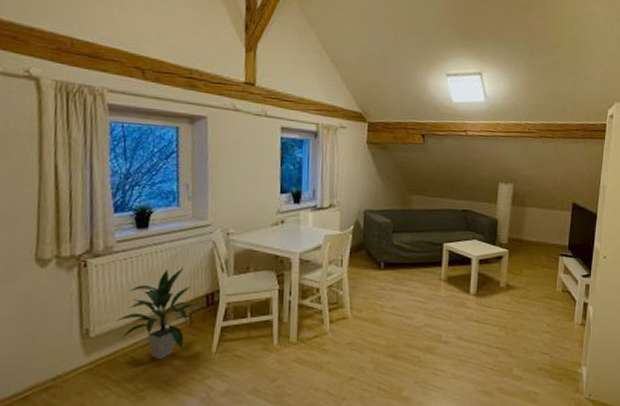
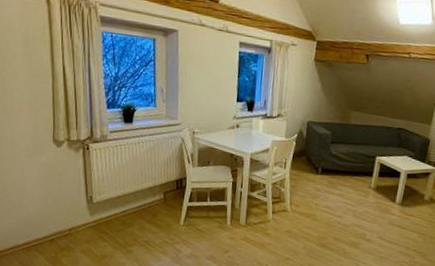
indoor plant: present [115,267,198,360] -> none [110,156,170,226]

